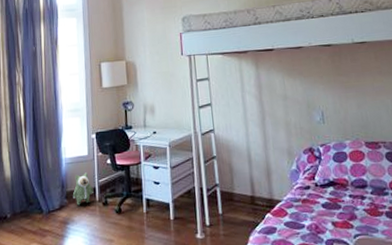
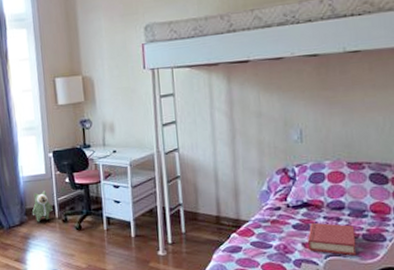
hardback book: none [336,201,383,235] -> present [307,222,357,256]

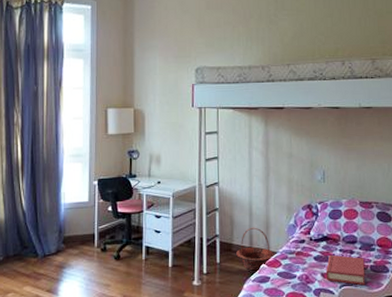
plush toy: present [32,190,53,222] -> none [71,218,92,251]
basket: none [203,194,246,241] -> present [236,227,274,271]

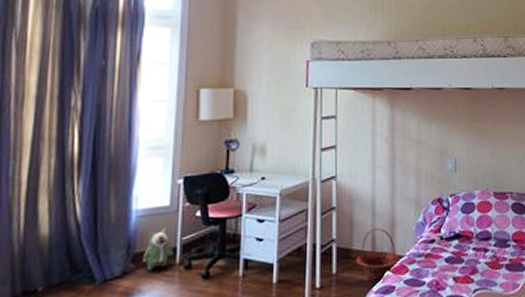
plush toy: none [71,218,92,251] -> present [143,228,173,271]
hardback book: present [325,254,366,286] -> none [458,254,501,288]

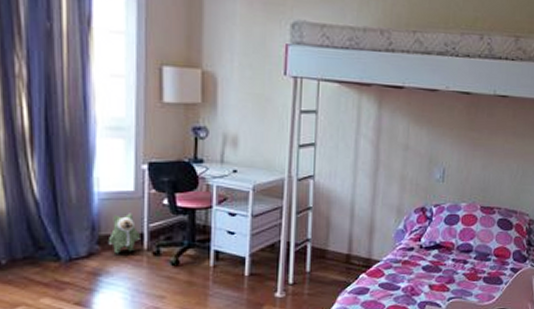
basket: present [356,227,400,280] -> none [331,231,377,281]

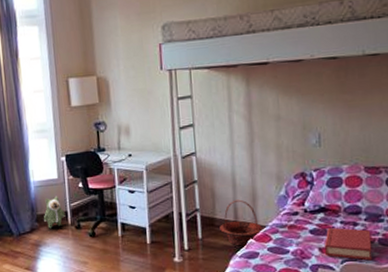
basket: none [331,231,377,281] -> present [220,199,263,246]
hardback book: none [433,264,478,298] -> present [324,227,373,261]

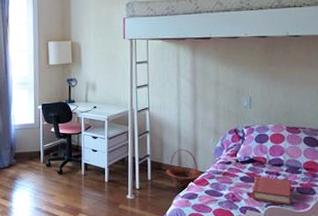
plush toy: present [44,196,65,229] -> none [21,138,38,165]

